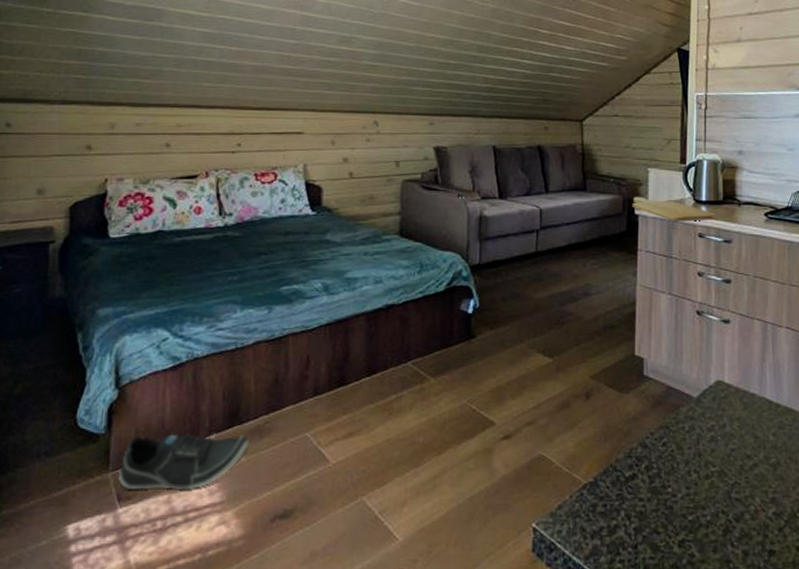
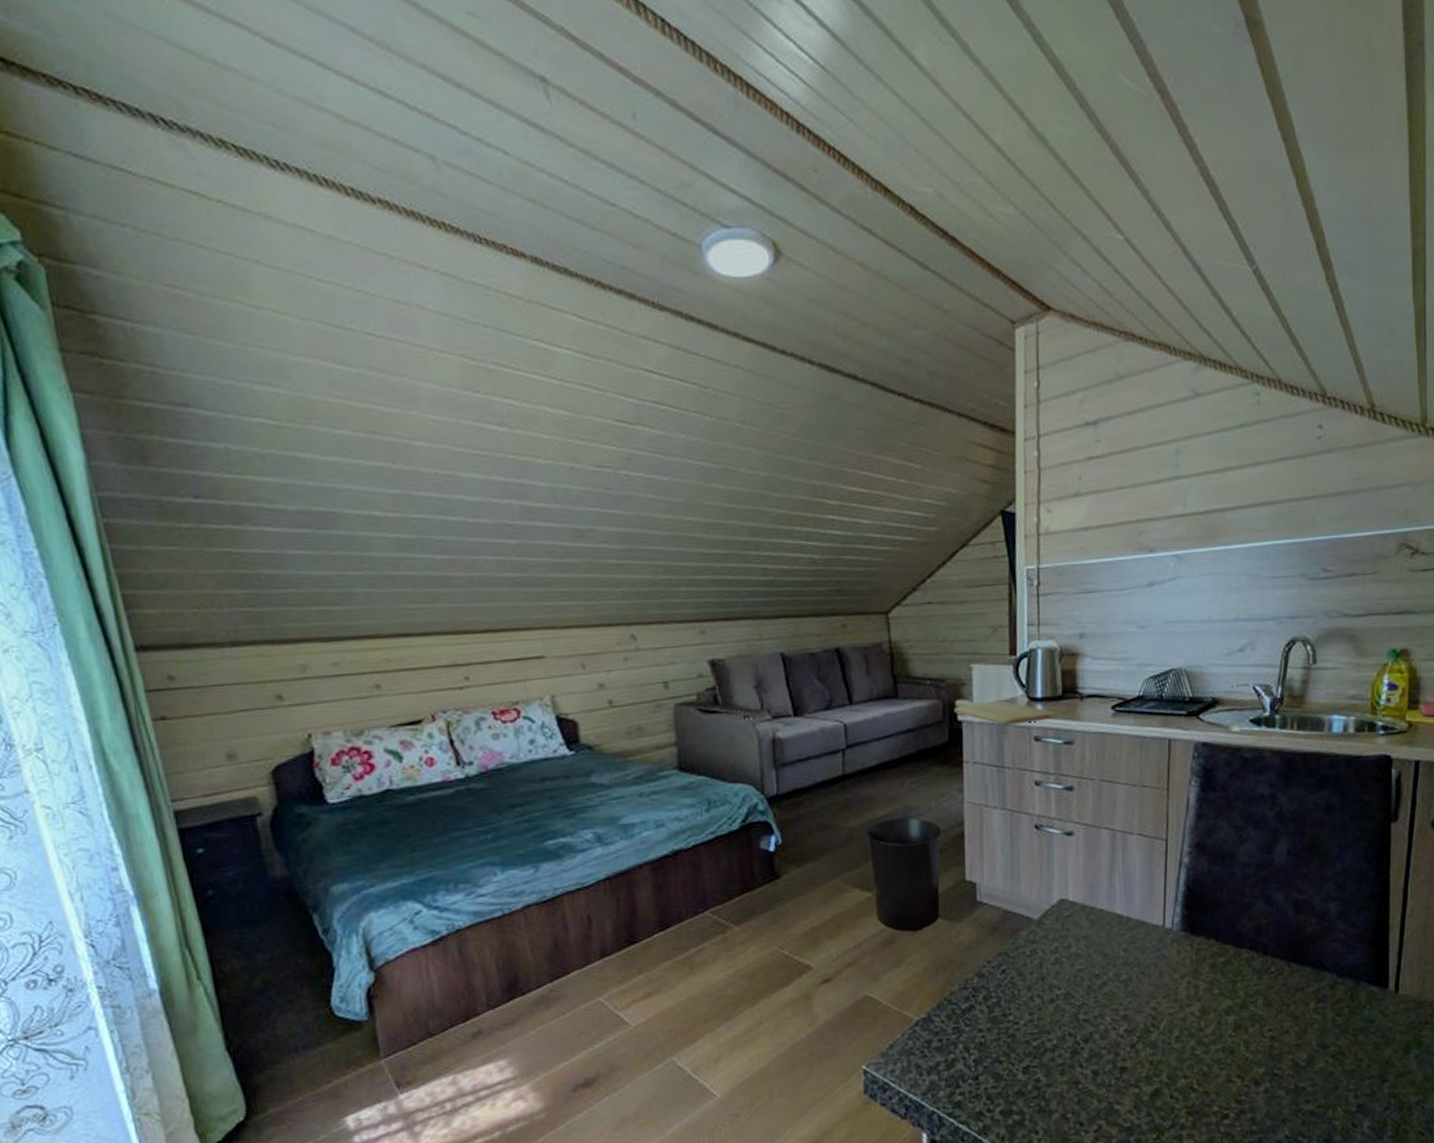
shoe: present [119,433,250,490] -> none [392,1006,537,1074]
waste bin: none [552,294,616,397] -> present [867,818,942,931]

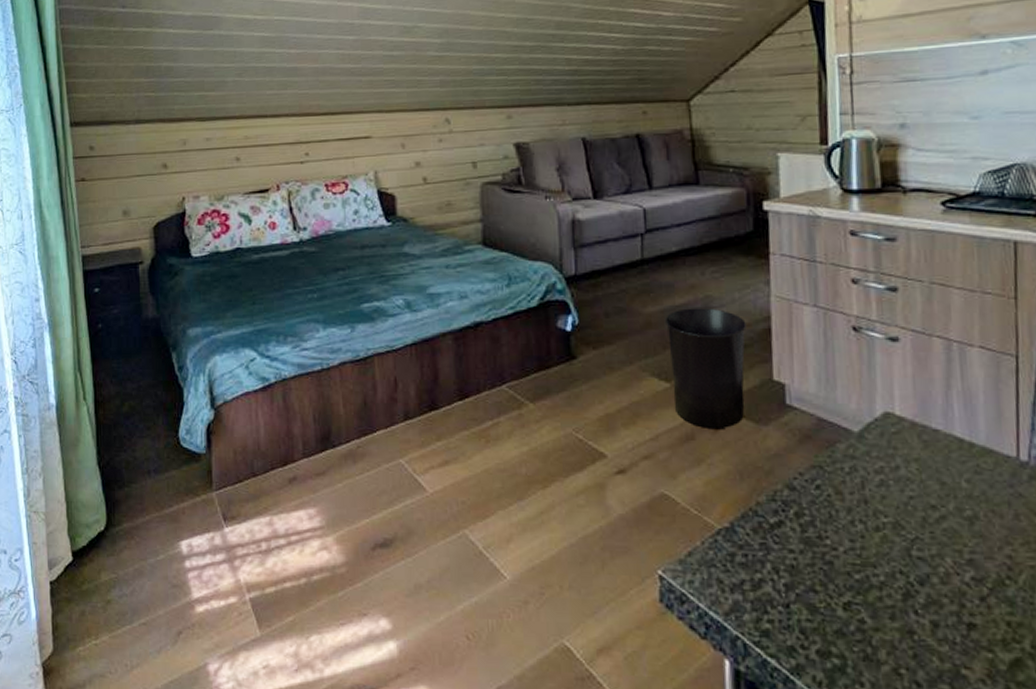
chopping board: present [954,698,1057,725] -> none [759,188,876,217]

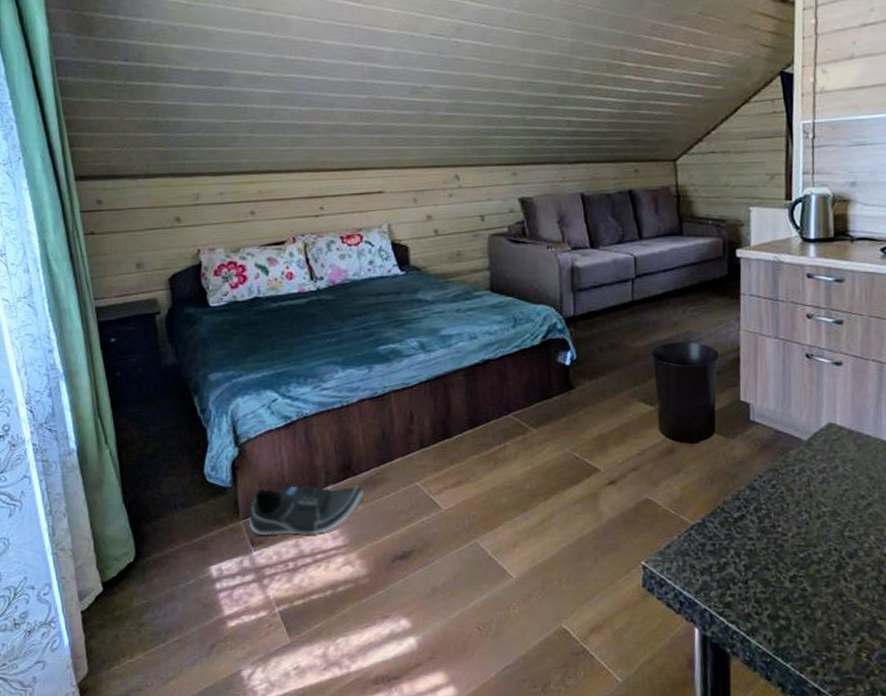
shoe: none [222,455,345,513] -> present [249,484,366,536]

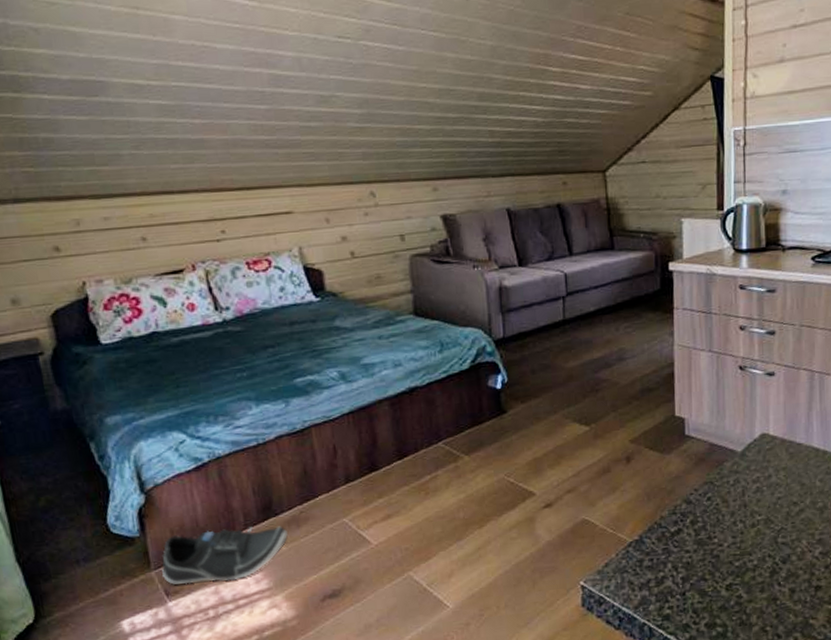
waste bin: present [652,342,719,443] -> none [585,359,654,462]

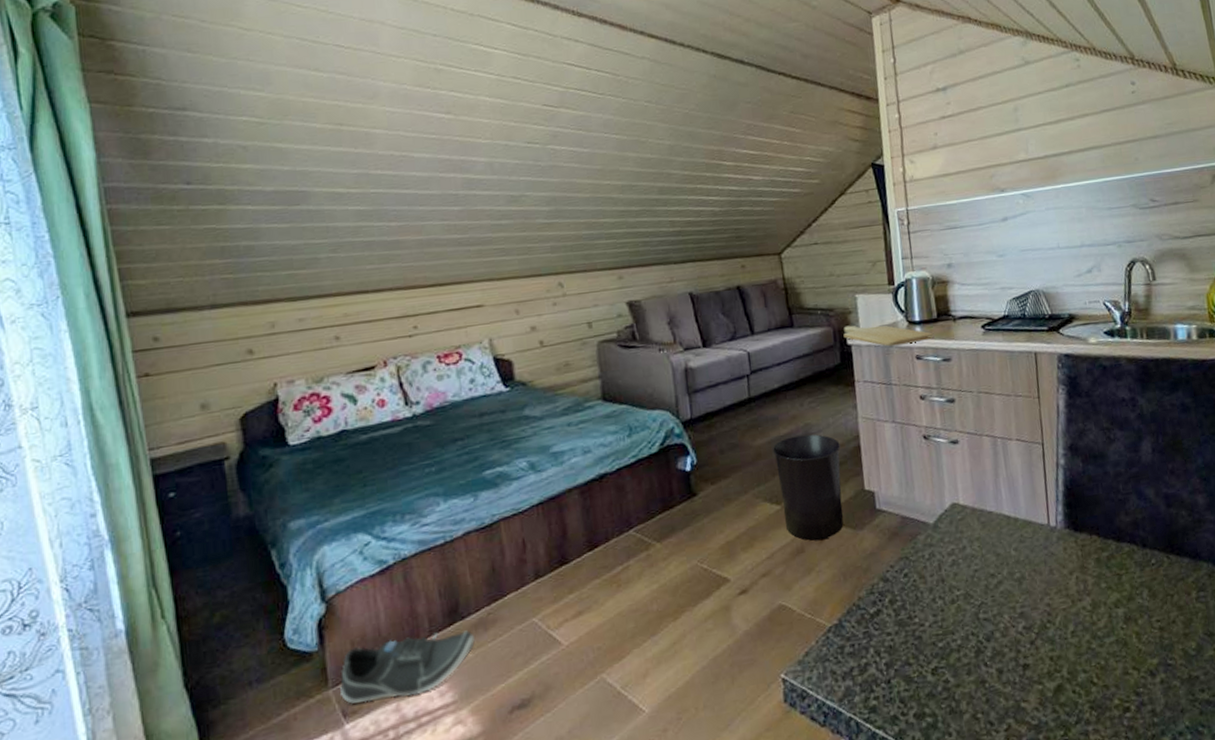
waste bin: none [585,359,654,462] -> present [773,434,844,541]
chopping board: none [665,250,761,275] -> present [843,325,934,347]

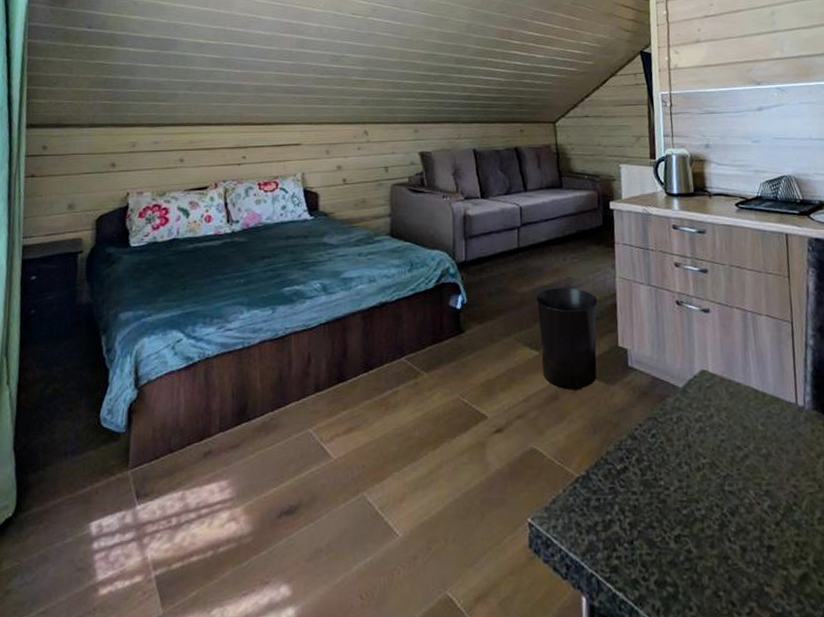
shoe: present [340,630,476,704] -> none [137,430,258,487]
chopping board: present [843,325,934,347] -> none [607,191,690,214]

